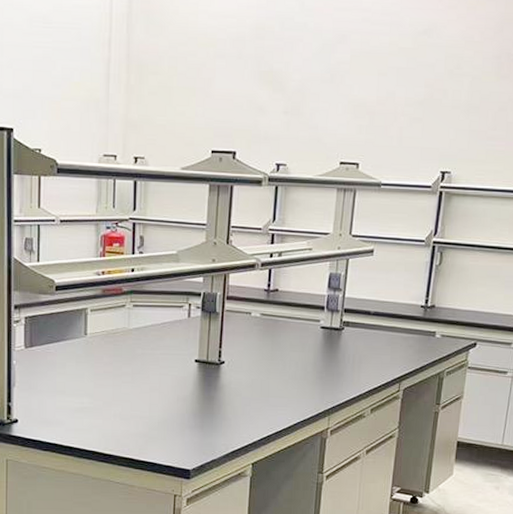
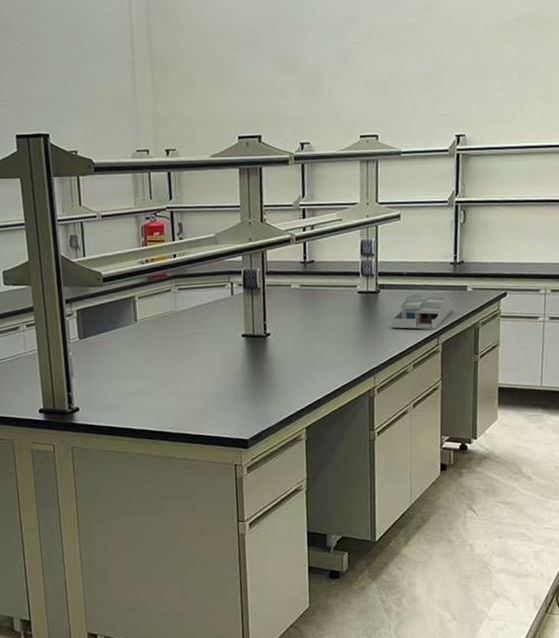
desk organizer: none [352,335,418,374] -> present [391,294,452,330]

